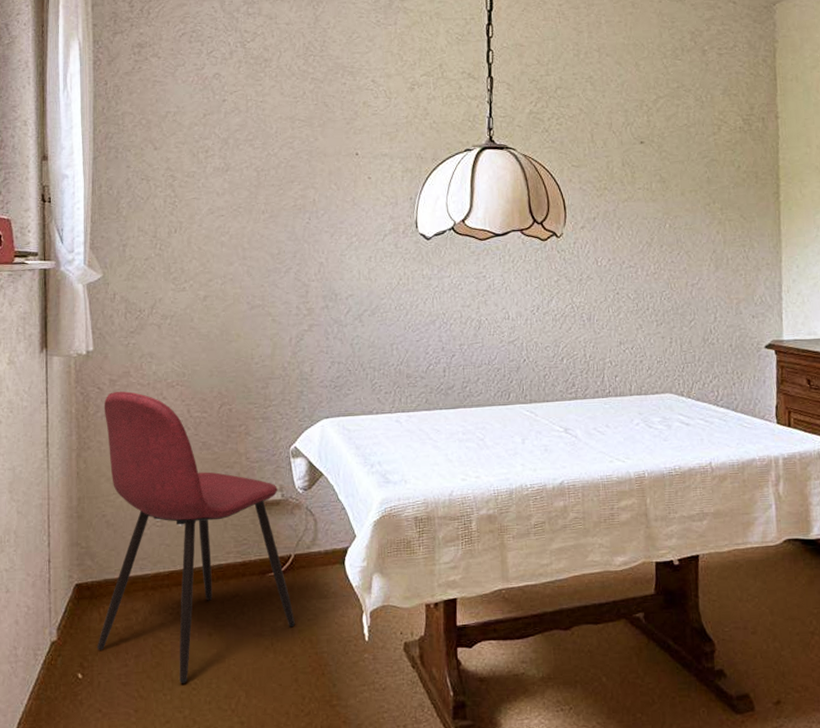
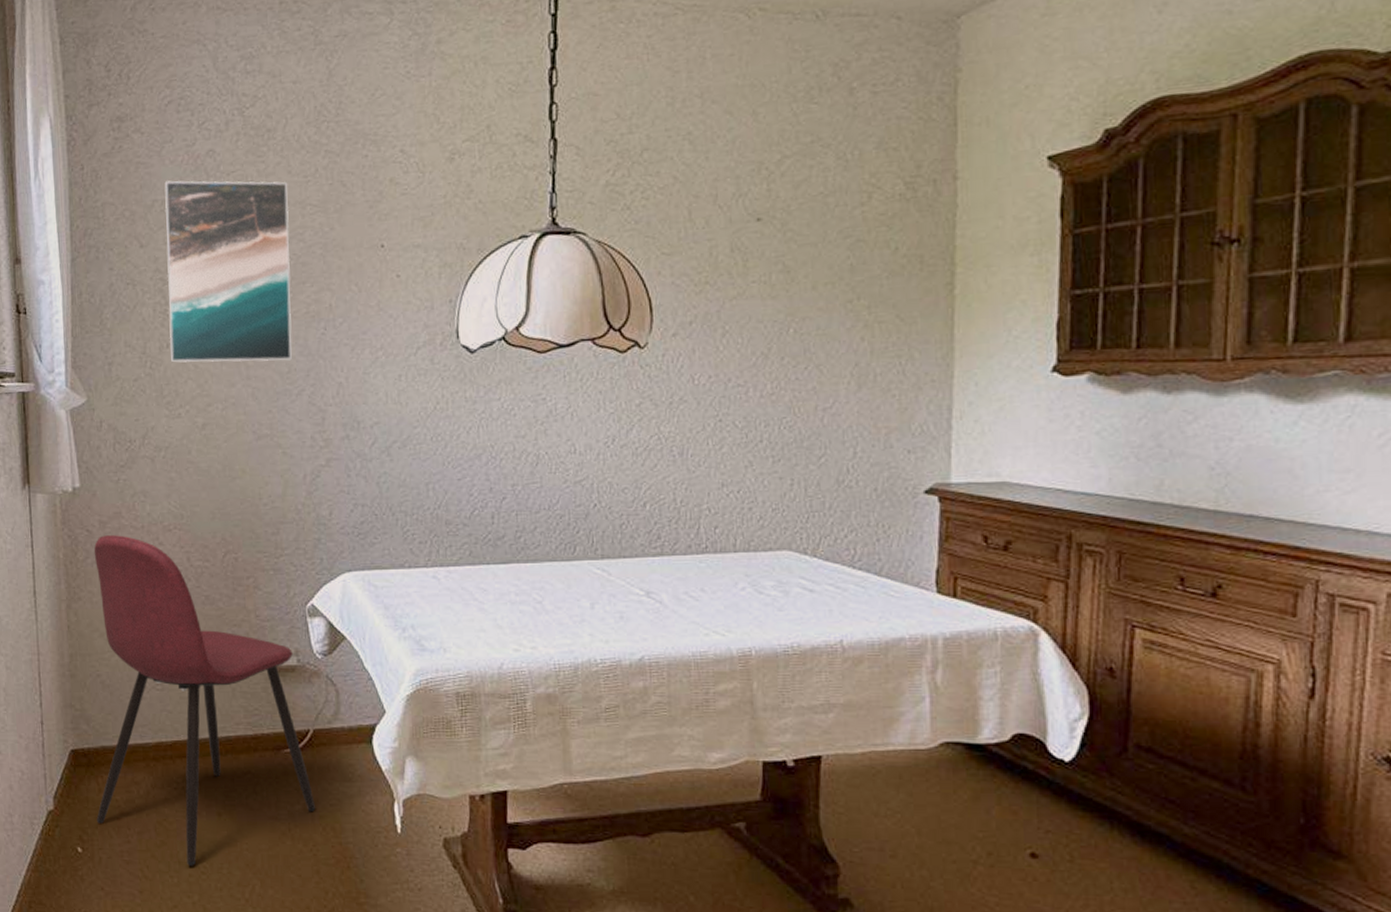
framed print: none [177,96,282,245] -> present [164,180,292,363]

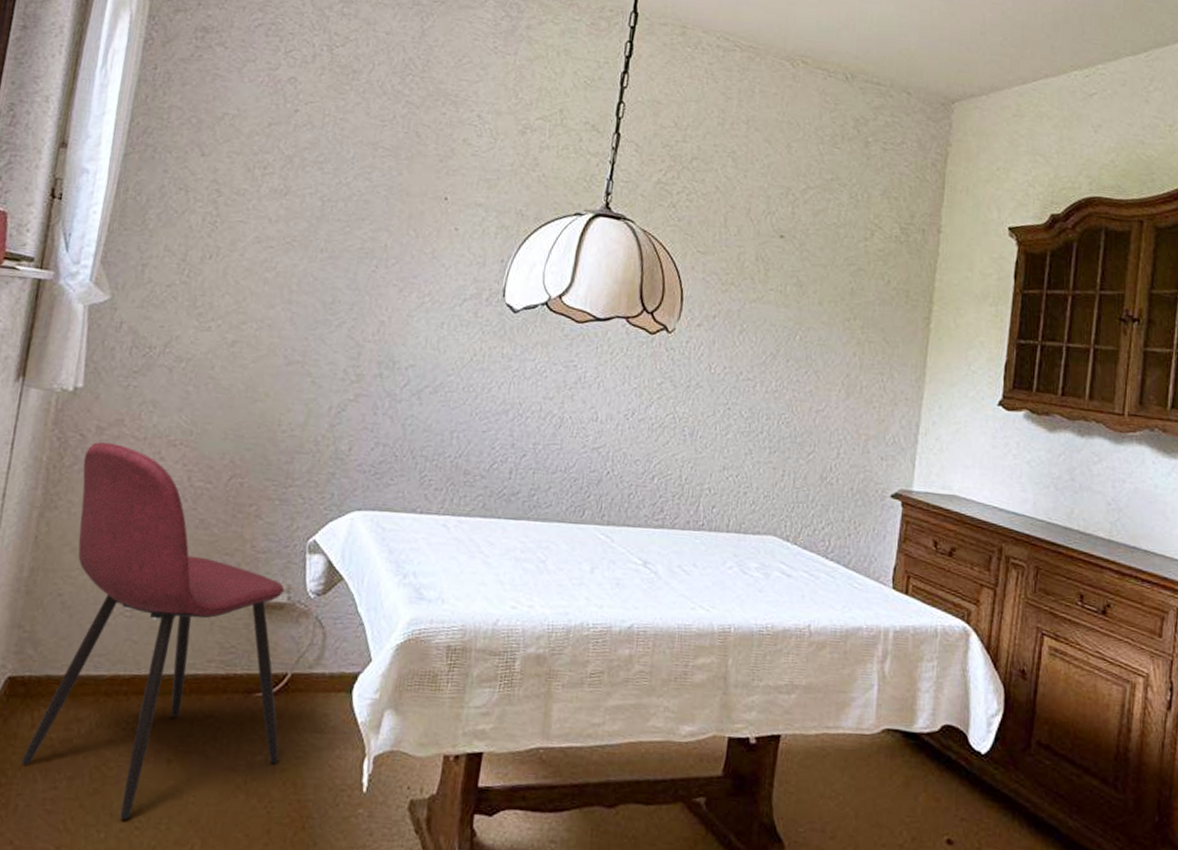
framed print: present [164,180,292,363] -> none [211,97,365,292]

